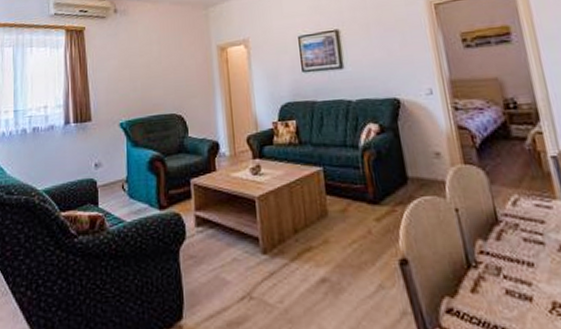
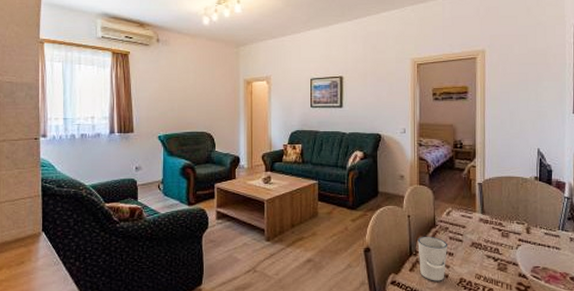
cup: none [475,237,528,308] -> present [417,236,447,281]

